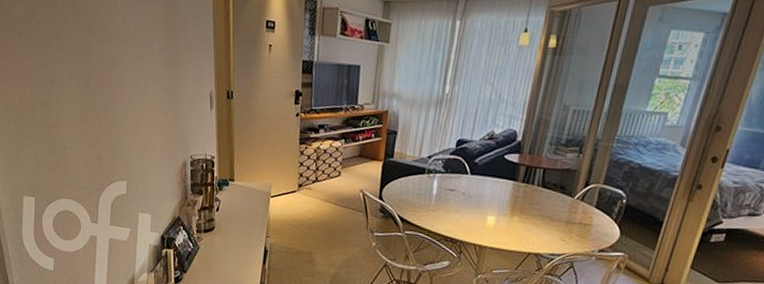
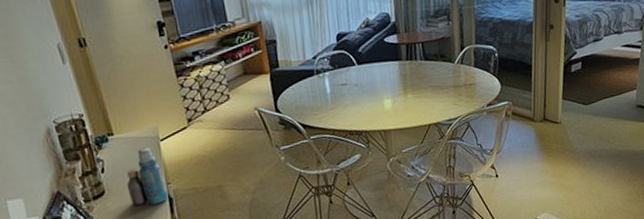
bottle: none [233,199,266,252] -> present [126,147,169,206]

